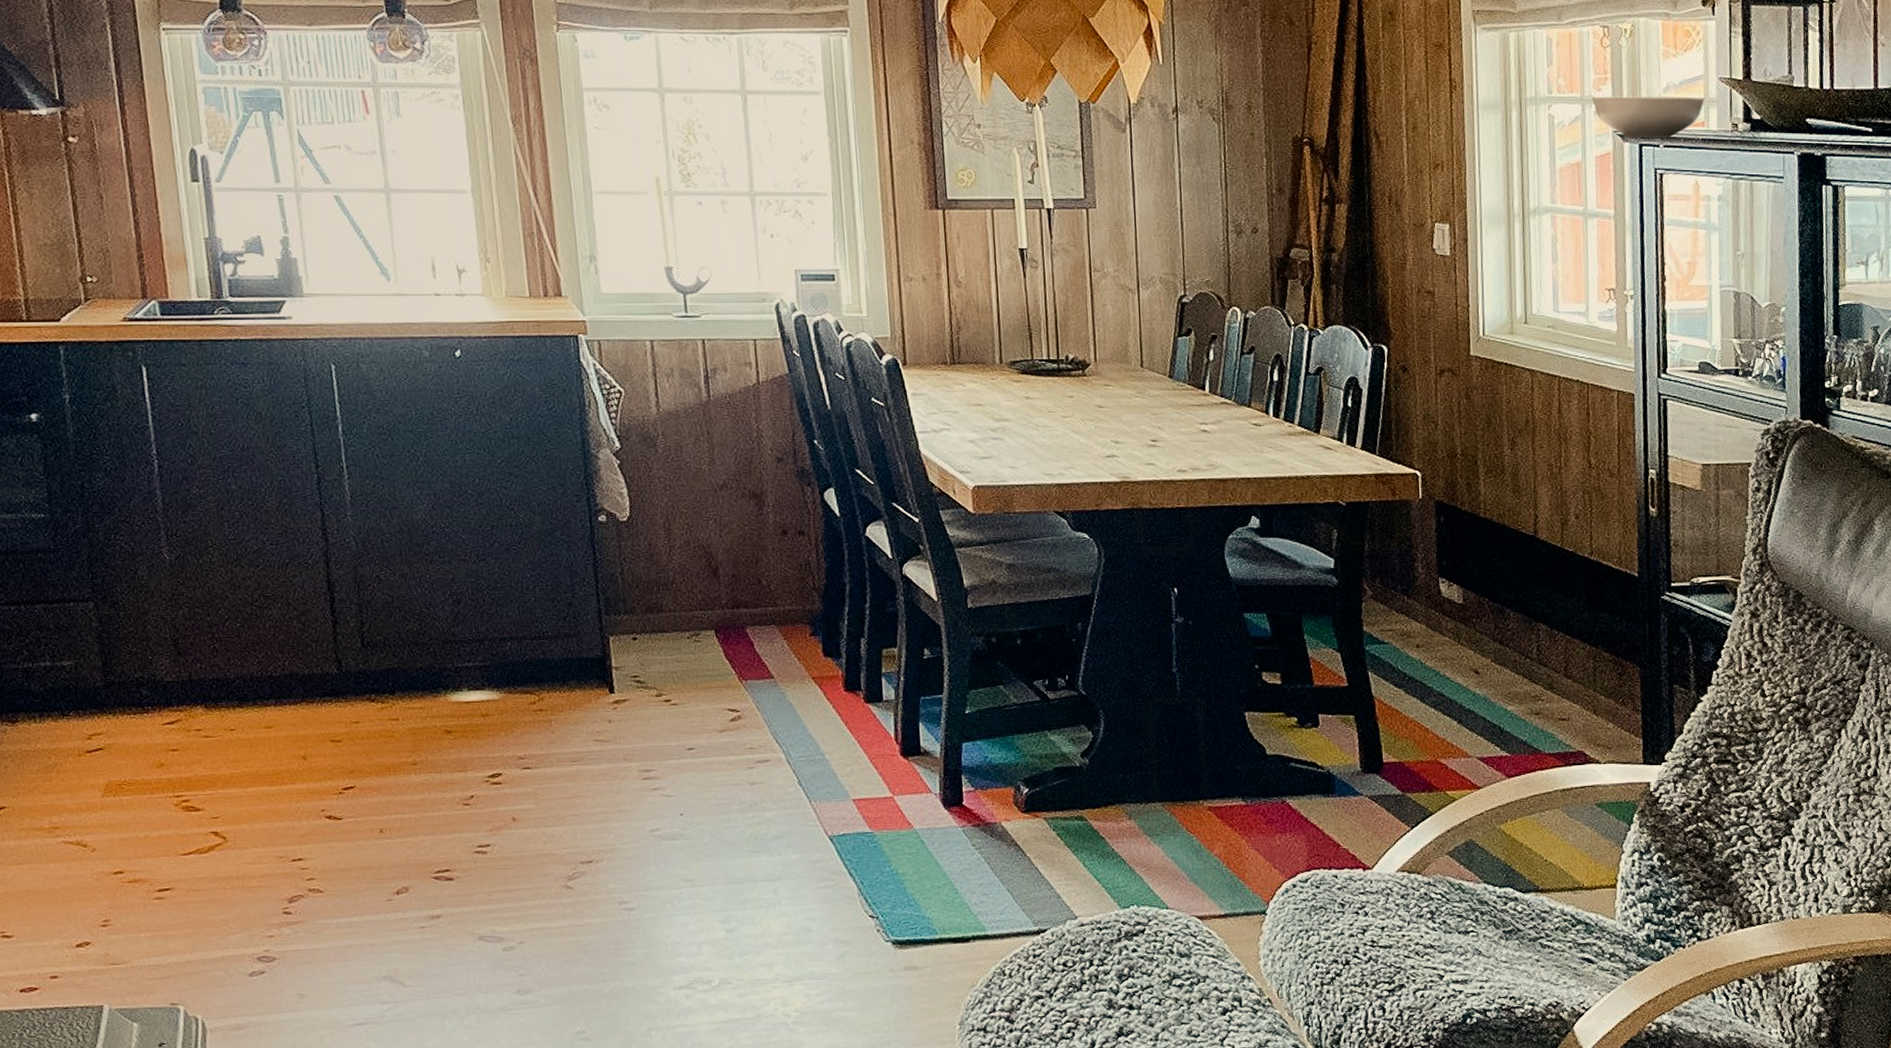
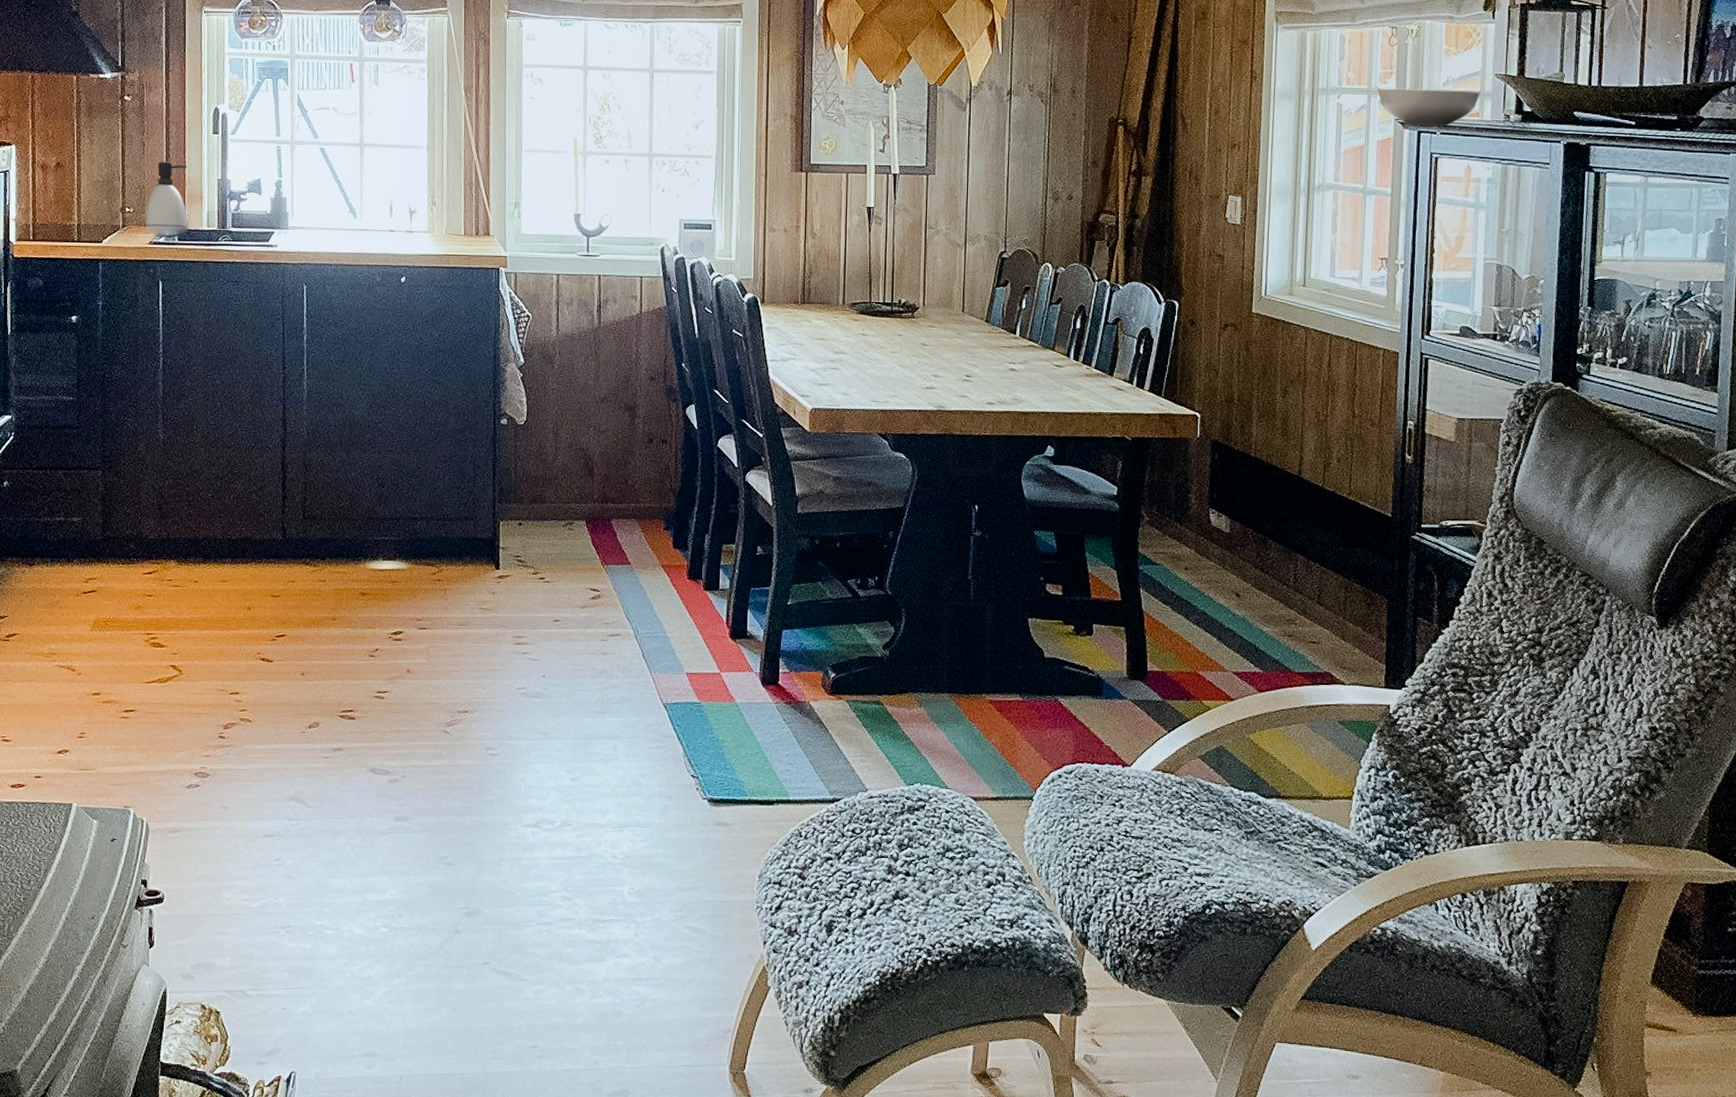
soap dispenser: none [113,217,173,312] -> present [145,161,188,238]

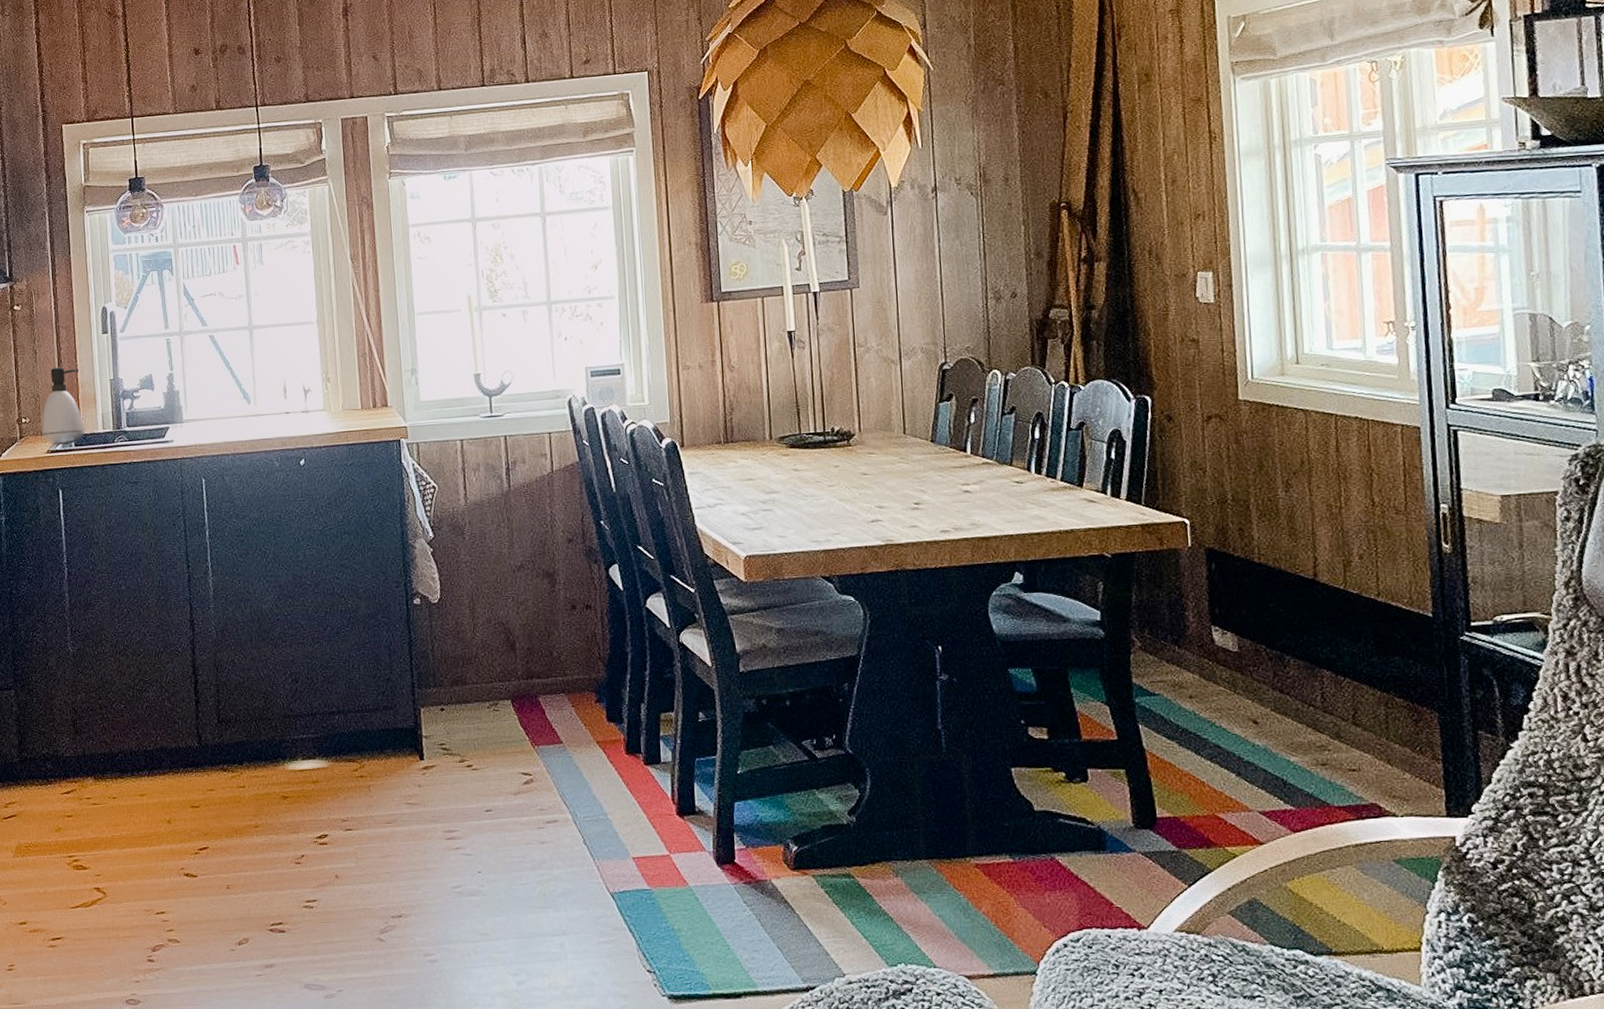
bowl: present [1377,88,1481,126] -> none [1361,119,1487,168]

